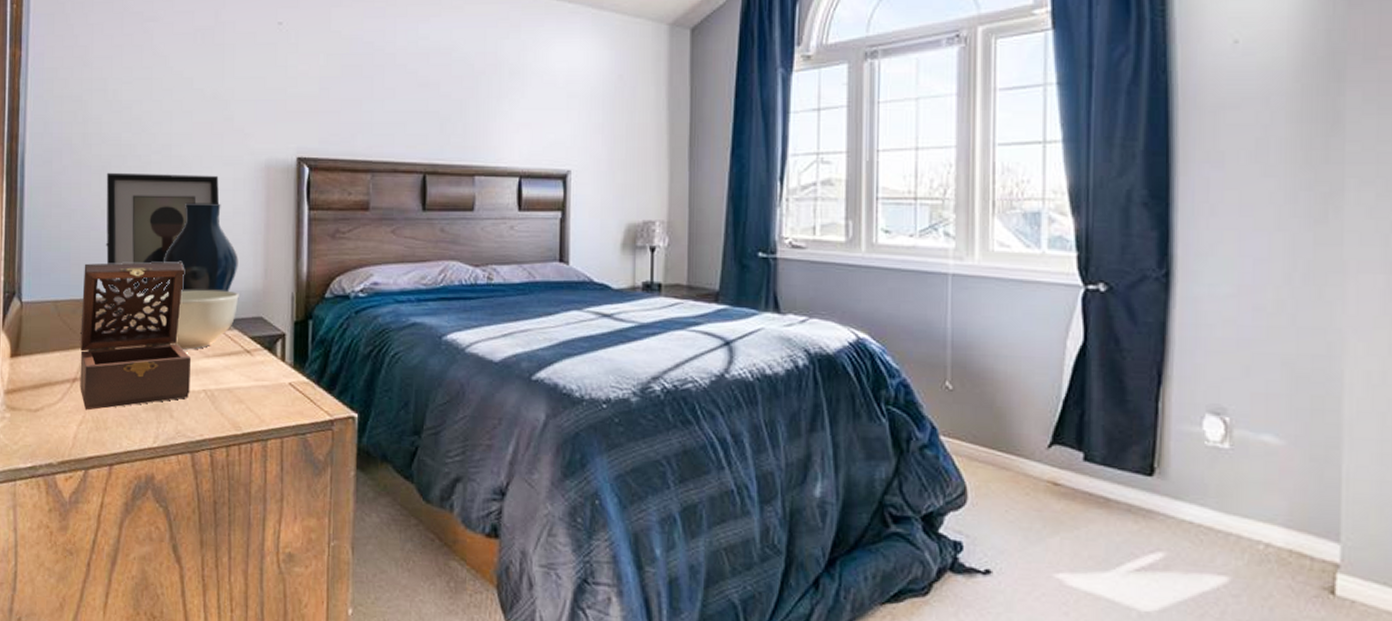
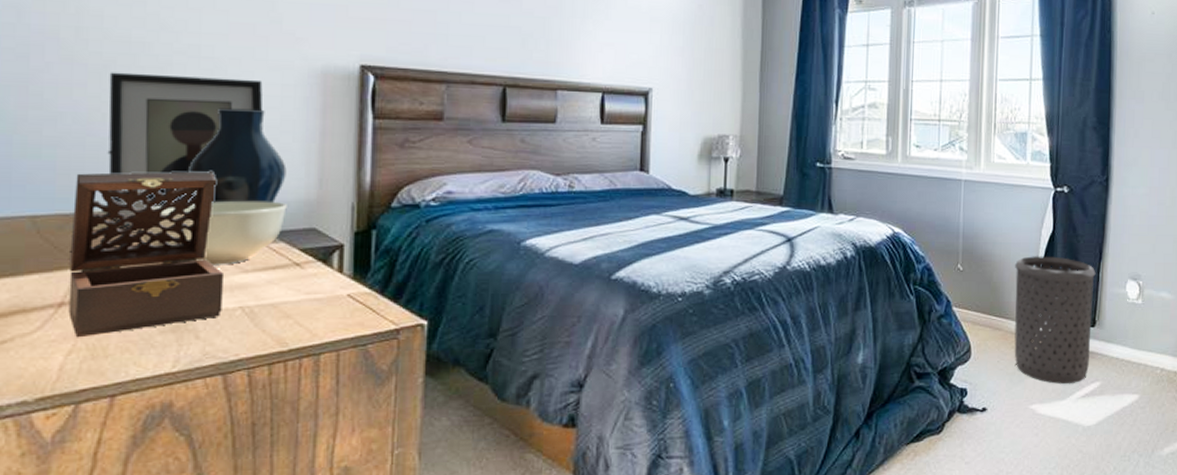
laundry basket: none [1028,375,1153,552] -> present [1014,256,1096,384]

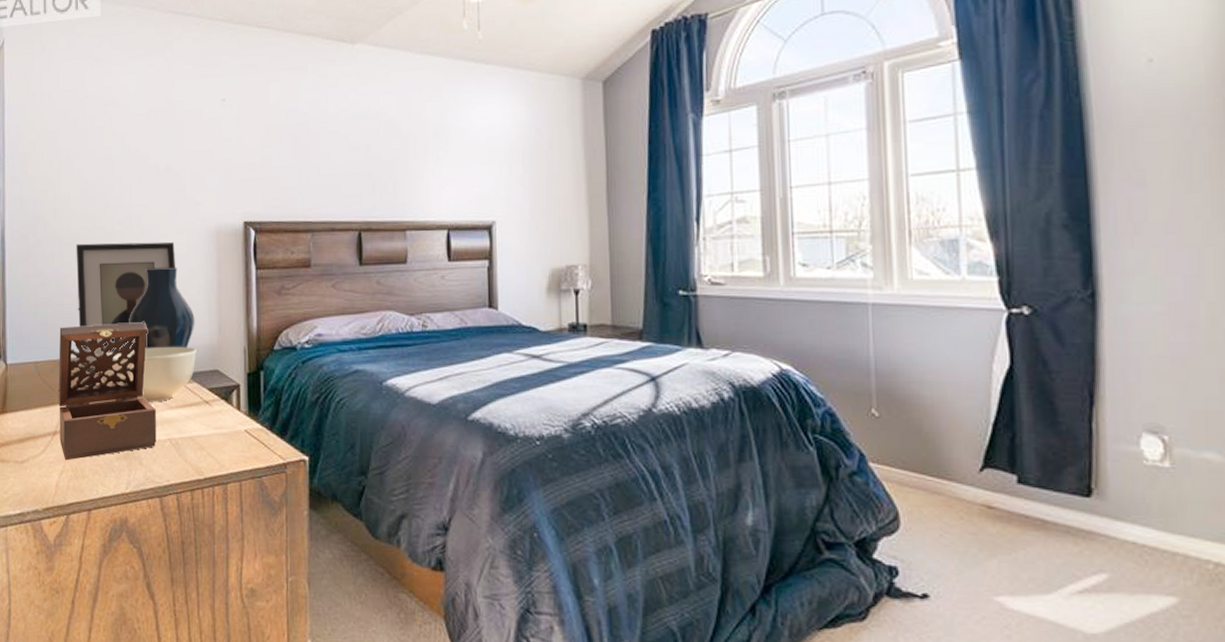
laundry basket: present [1014,256,1096,384] -> none [955,399,1086,574]

